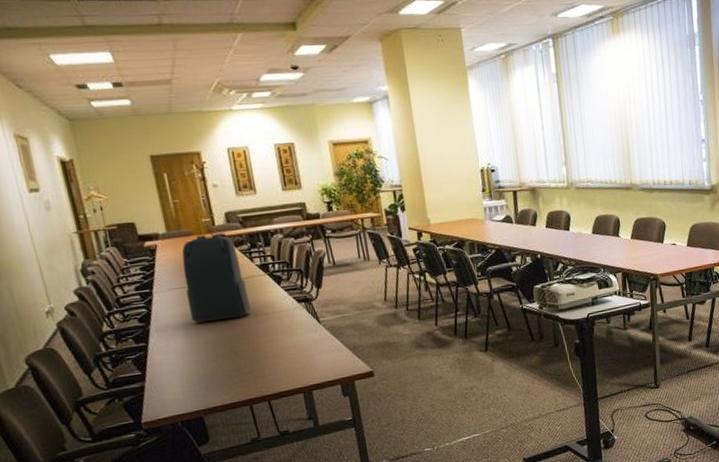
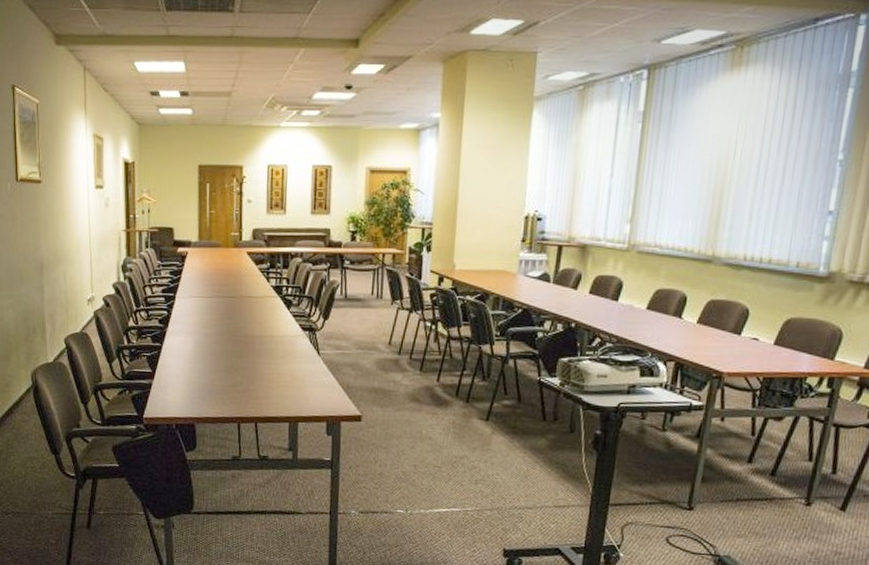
backpack: present [182,231,251,323] -> none [203,246,258,335]

